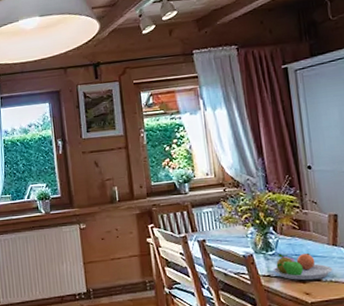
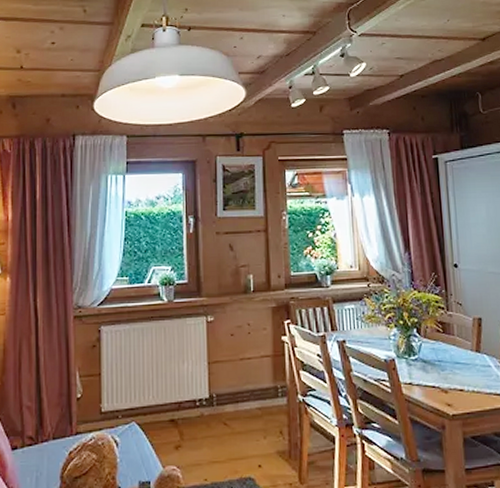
fruit bowl: present [274,252,333,281] -> none [416,358,476,390]

